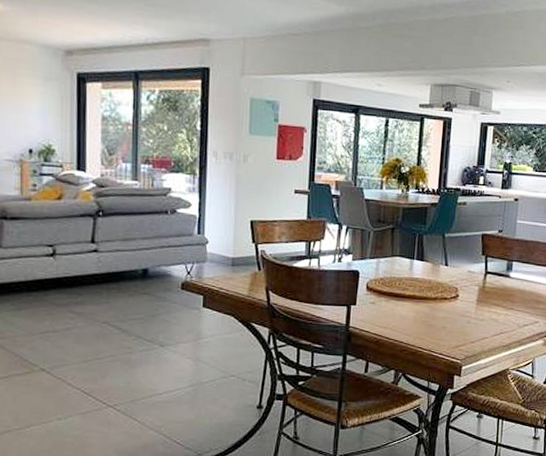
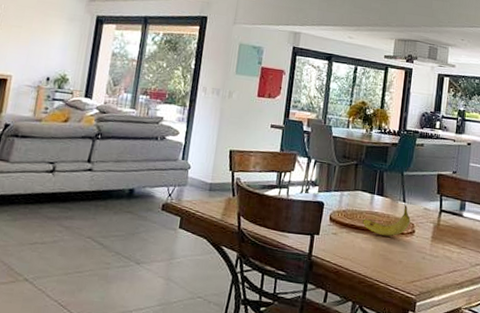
fruit: none [402,268,454,303] -> present [362,204,411,237]

